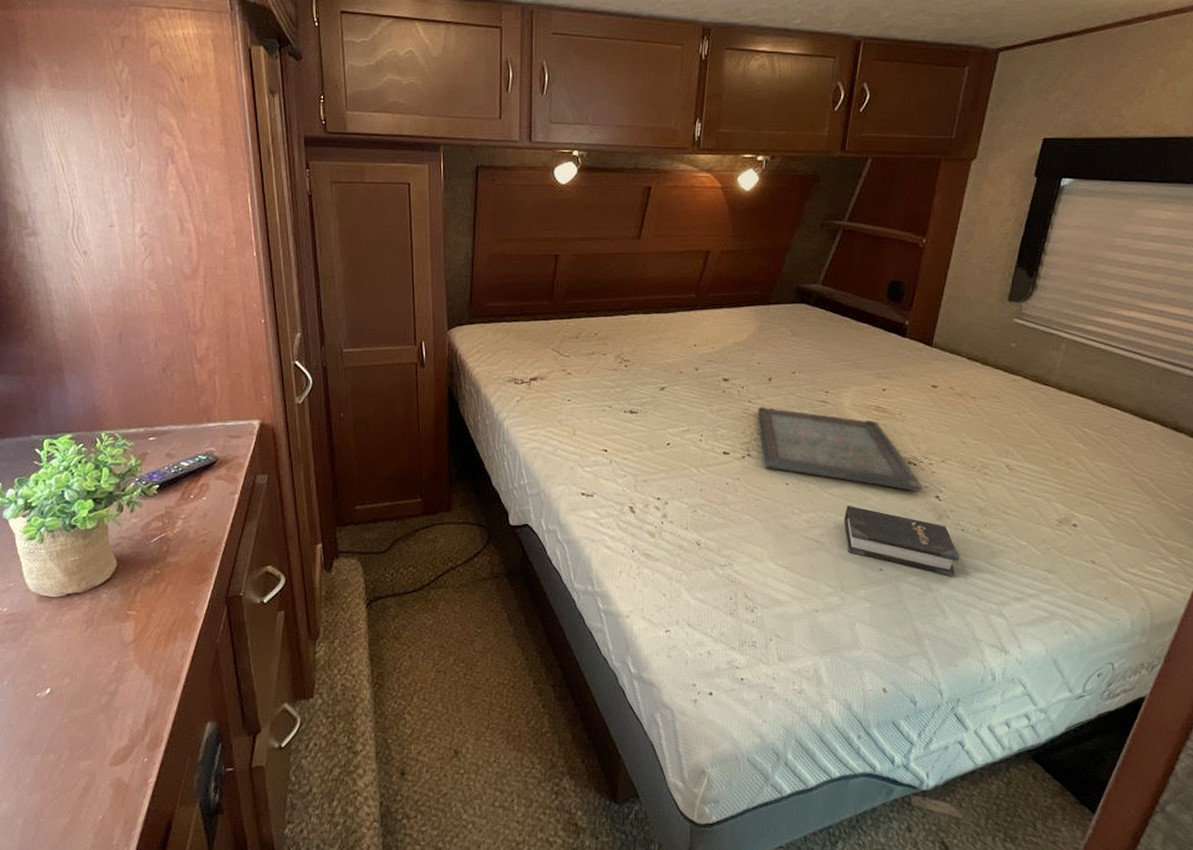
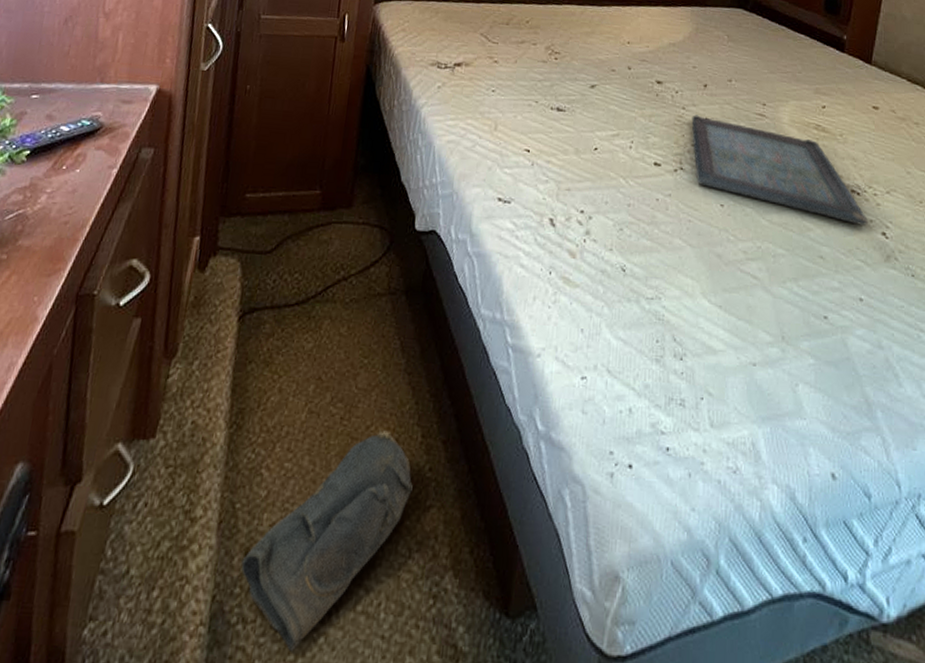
knee pad: none [399,681,530,835] -> present [241,430,413,652]
hardback book: present [843,506,960,577] -> none [783,236,912,333]

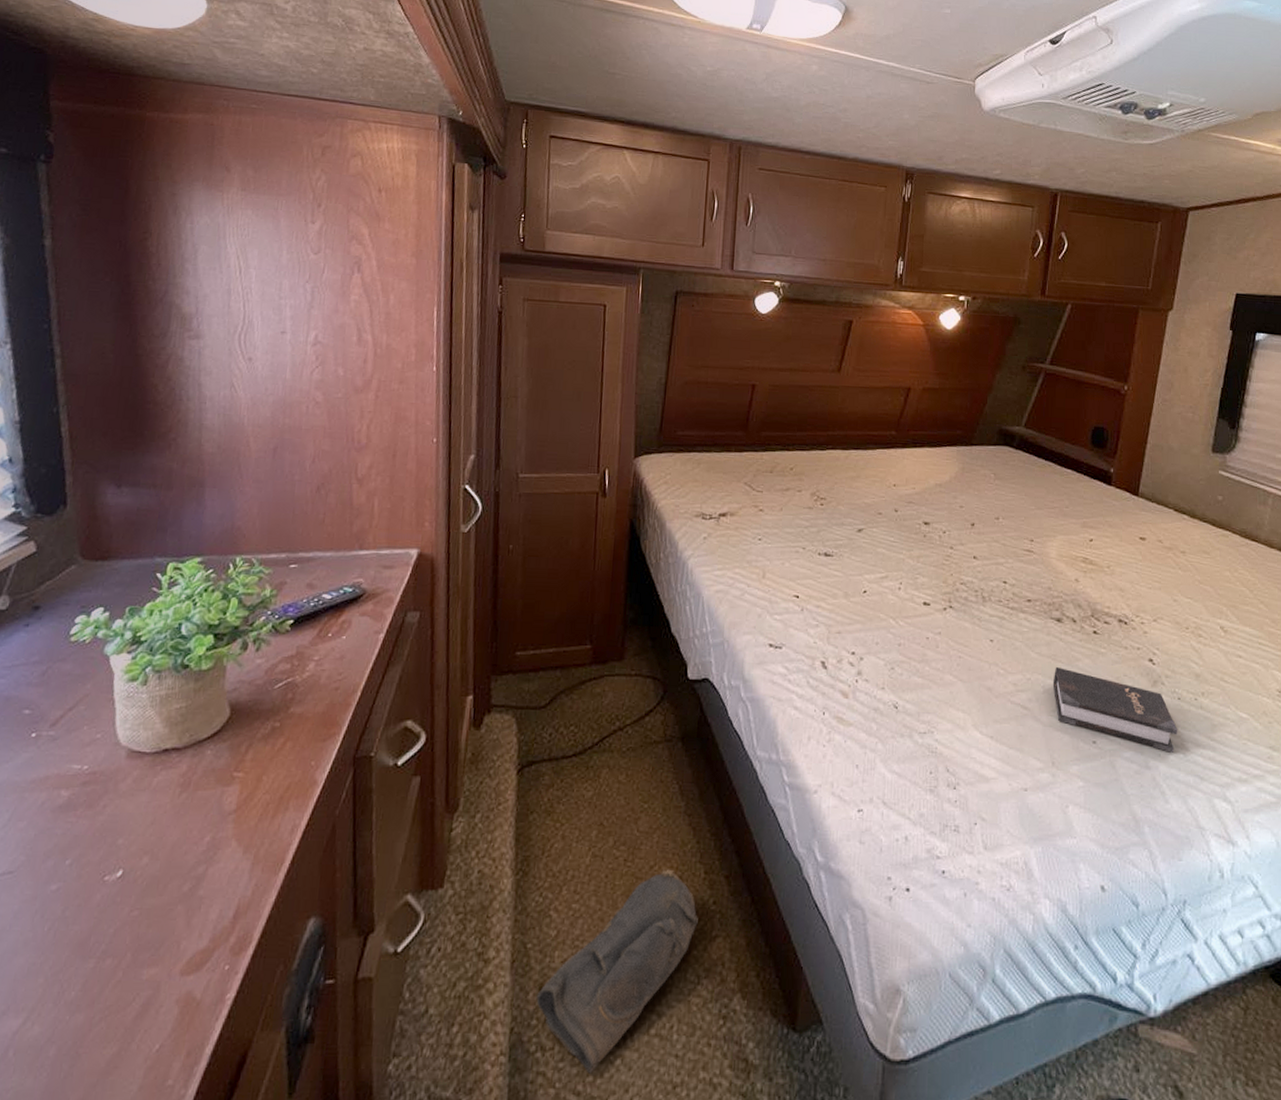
serving tray: present [691,115,869,226] -> none [960,554,1136,653]
hardback book: none [783,236,912,333] -> present [1052,667,1178,753]

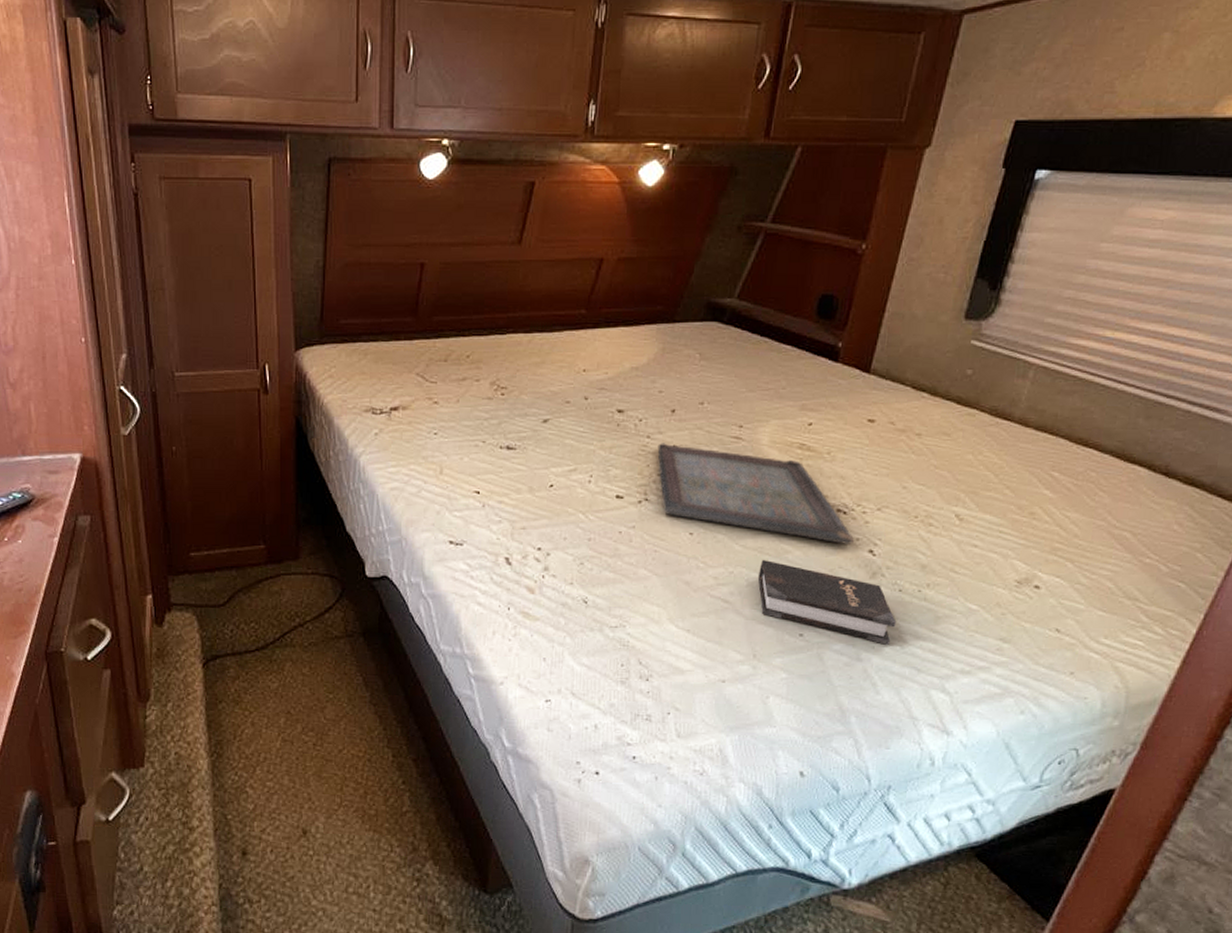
knee pad: present [536,869,698,1074] -> none [240,753,388,922]
serving tray: none [960,554,1136,653] -> present [657,443,855,544]

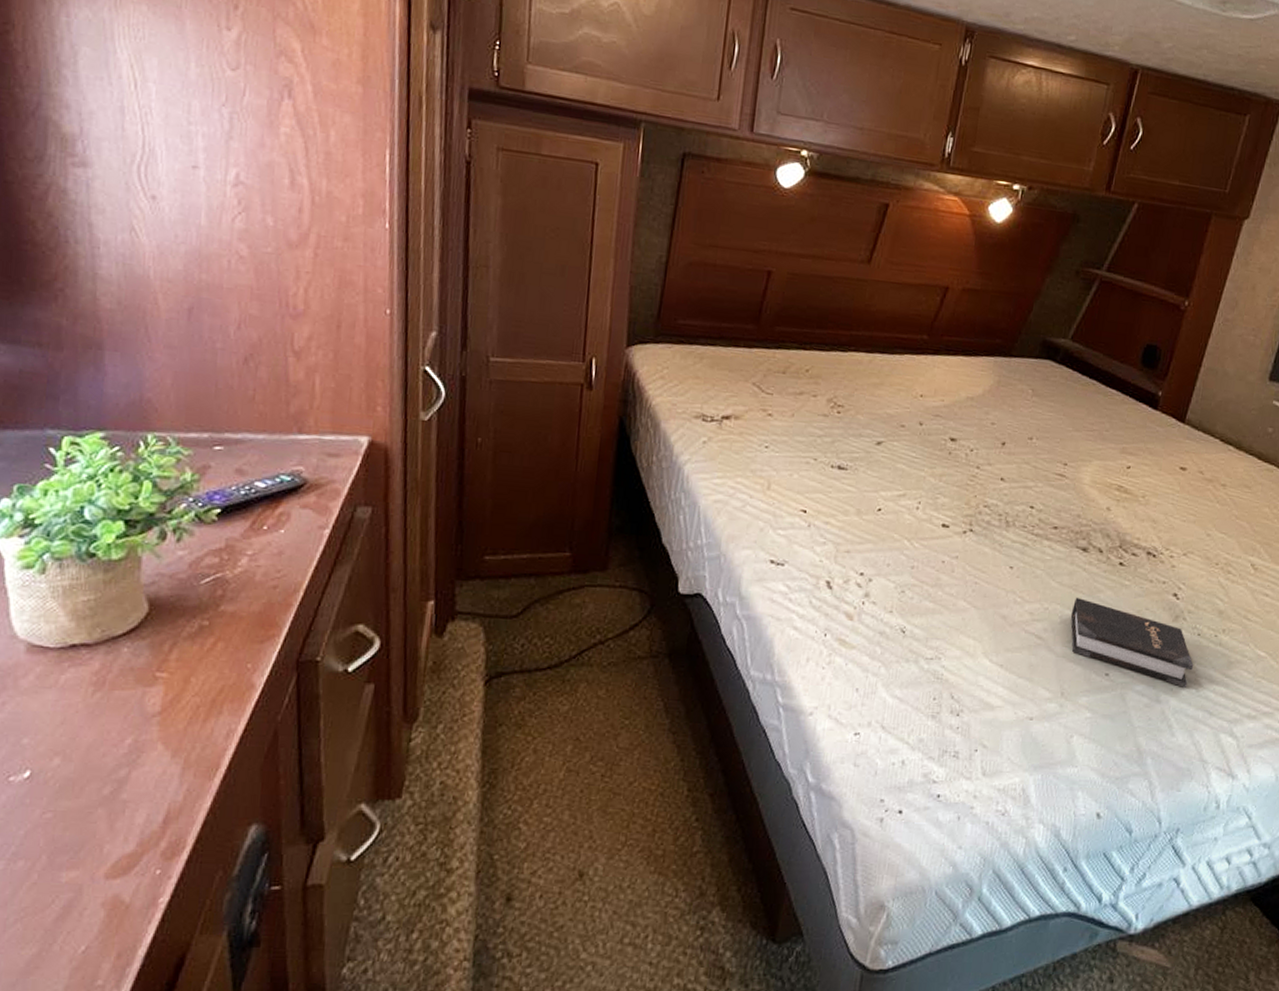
serving tray: present [657,443,855,544] -> none [985,474,1162,587]

